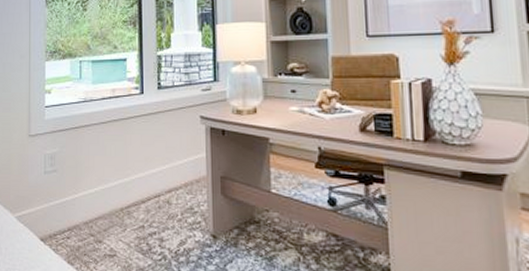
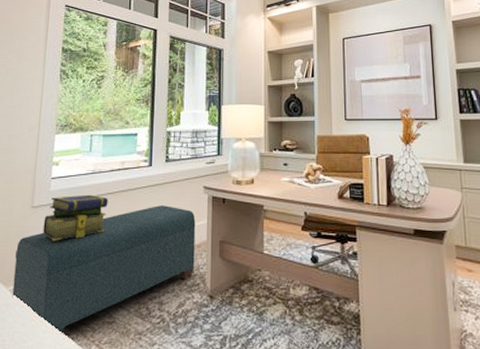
bench: none [18,136,195,263] -> present [12,205,196,334]
stack of books: none [41,123,102,171] -> present [43,194,108,241]

